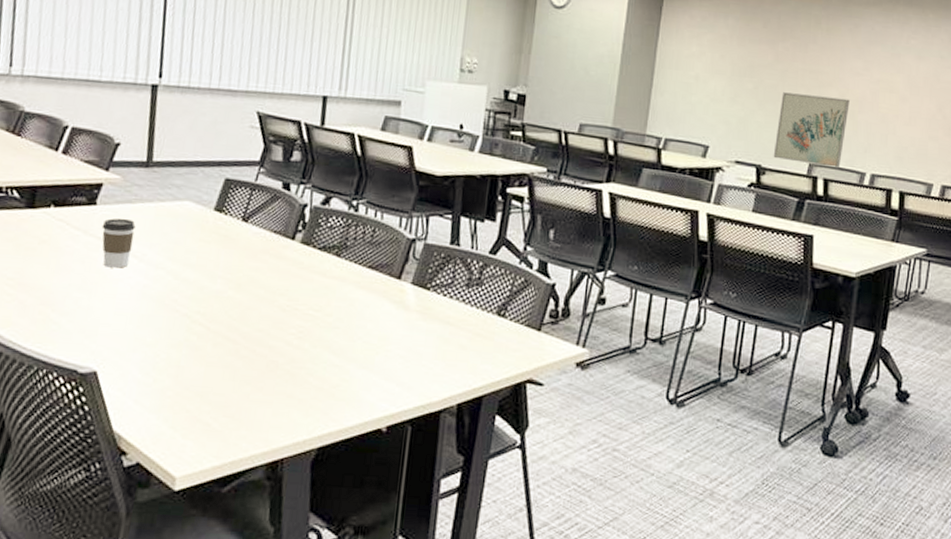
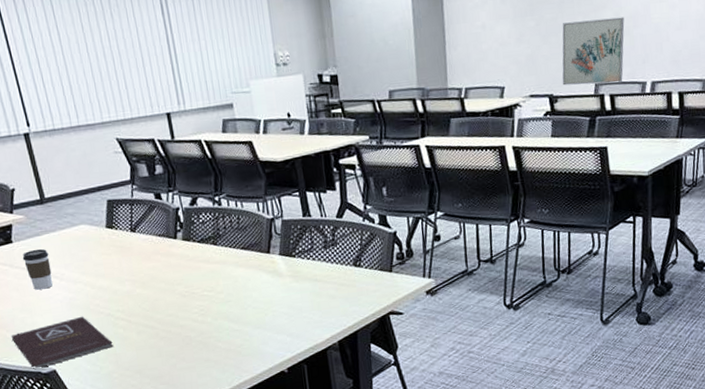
book: none [55,310,179,367] -> present [11,316,113,370]

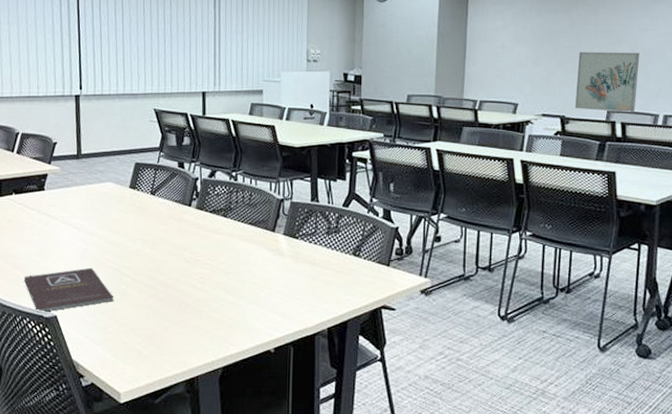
coffee cup: present [22,248,54,290] -> none [50,199,74,237]

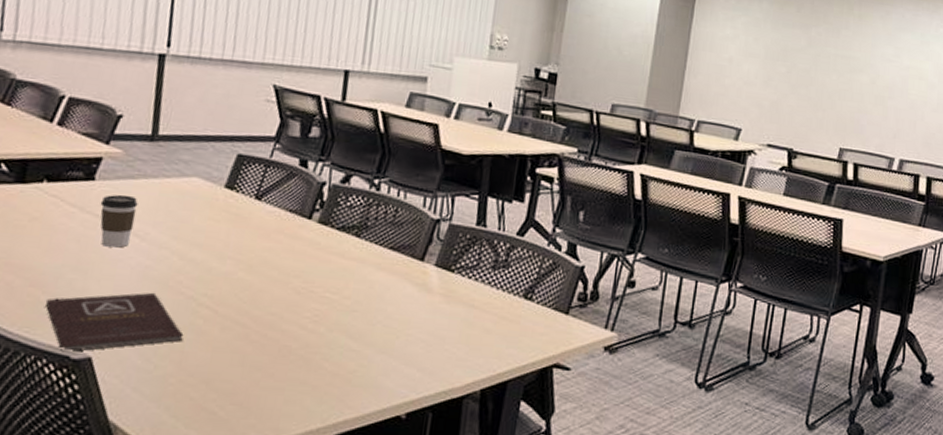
coffee cup: none [50,199,74,237] -> present [100,194,138,248]
wall art: present [575,52,640,113] -> none [805,77,880,154]

